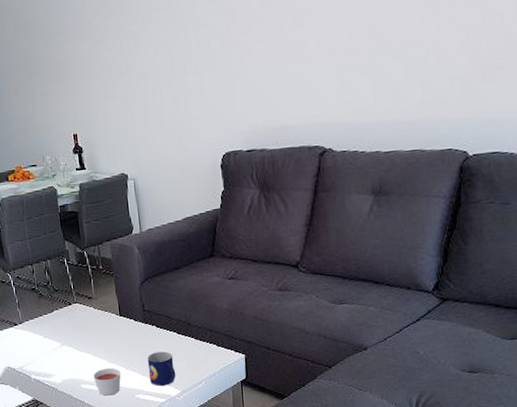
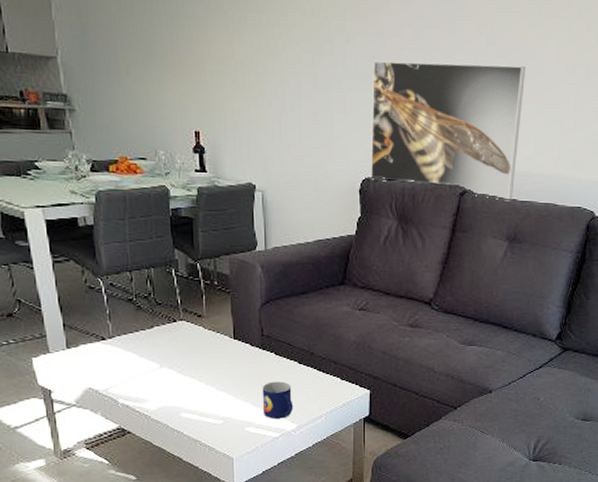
candle: present [93,367,121,396] -> none [196,396,230,427]
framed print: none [225,12,380,155] -> present [370,60,525,202]

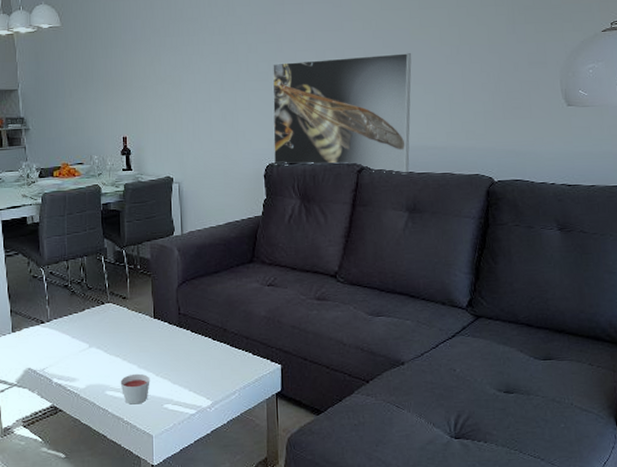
candle: none [196,396,230,427] -> present [120,373,150,405]
mug: present [262,381,294,419] -> none [179,358,209,396]

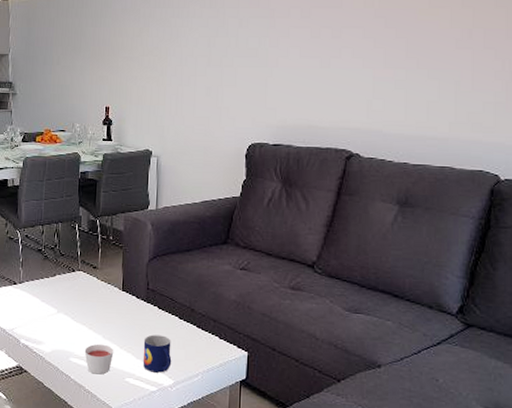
mug: none [179,358,209,396] -> present [143,334,172,373]
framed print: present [272,52,412,175] -> none [256,34,416,165]

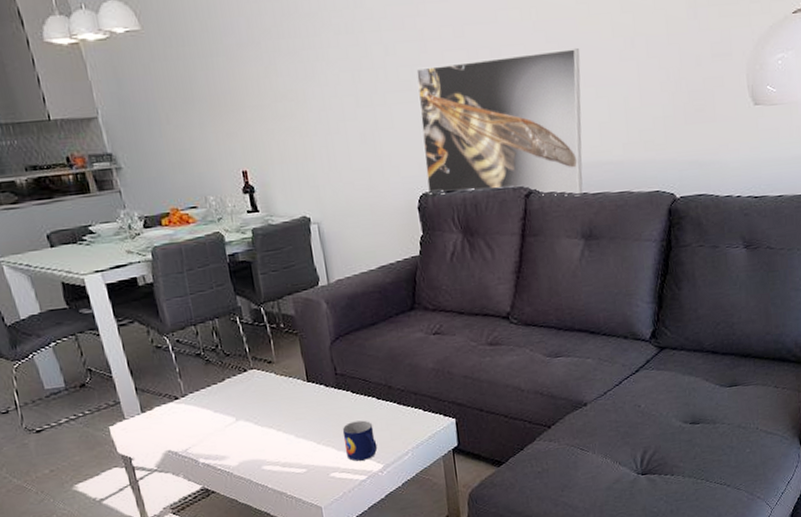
candle: present [84,343,114,375] -> none [277,443,312,478]
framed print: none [256,34,416,165] -> present [416,47,583,197]

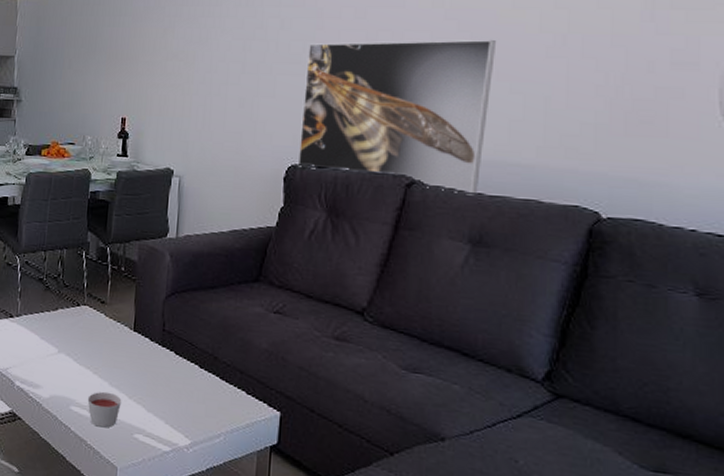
candle: none [277,443,312,478] -> present [87,391,122,428]
mug: present [342,420,378,462] -> none [155,384,189,431]

